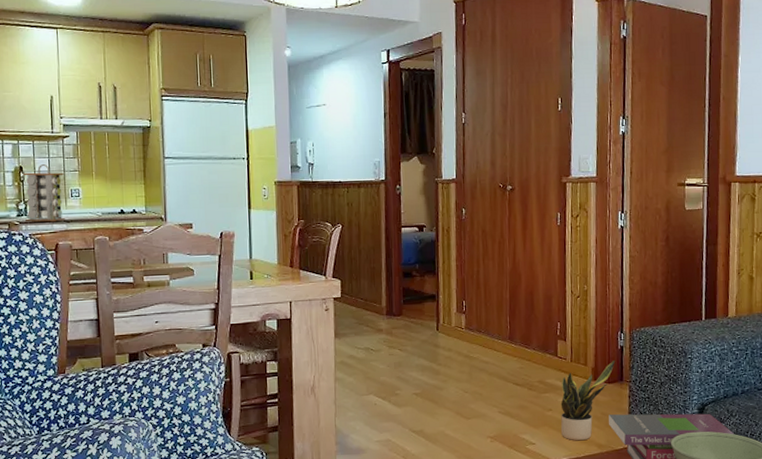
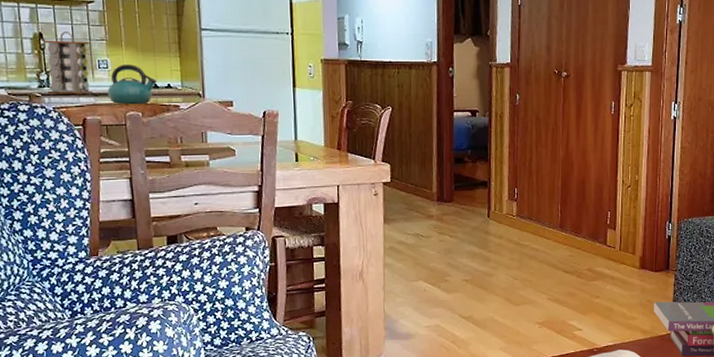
kettle: none [78,192,123,230] -> present [107,65,157,105]
potted plant: present [560,361,616,441] -> none [608,250,663,327]

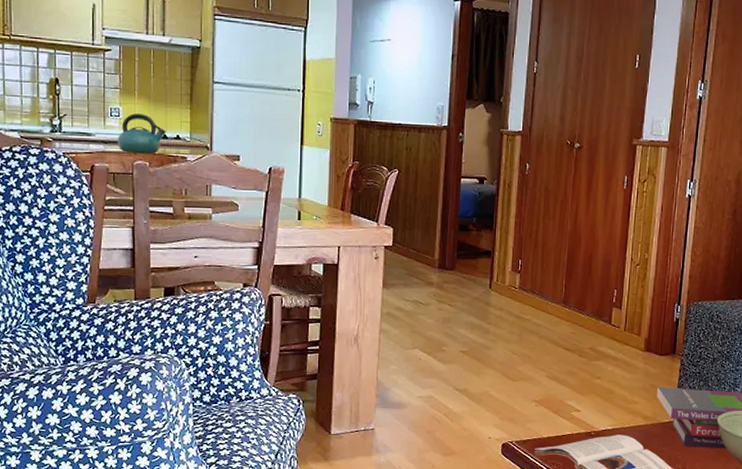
spice rack: present [43,32,94,95] -> none [59,78,104,142]

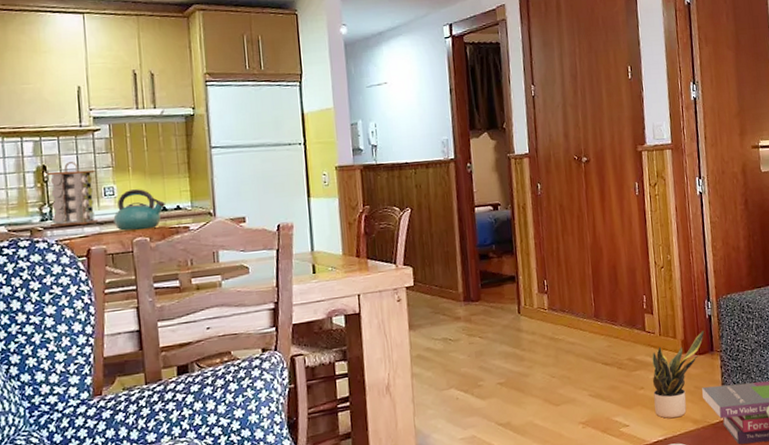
spice rack: none [59,78,104,142] -> present [47,162,99,228]
potted plant: none [608,333,670,411] -> present [651,331,705,419]

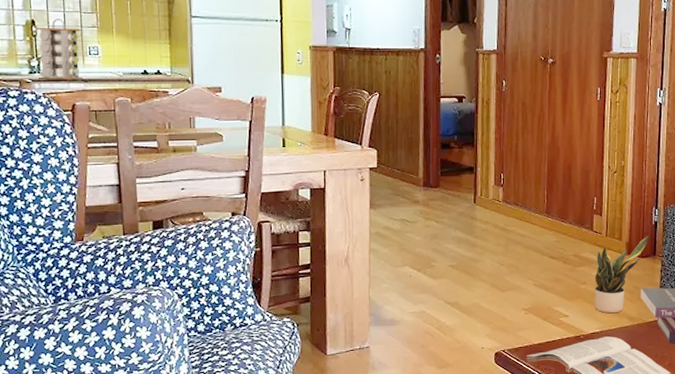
kettle: present [113,189,165,231] -> none [97,51,146,91]

